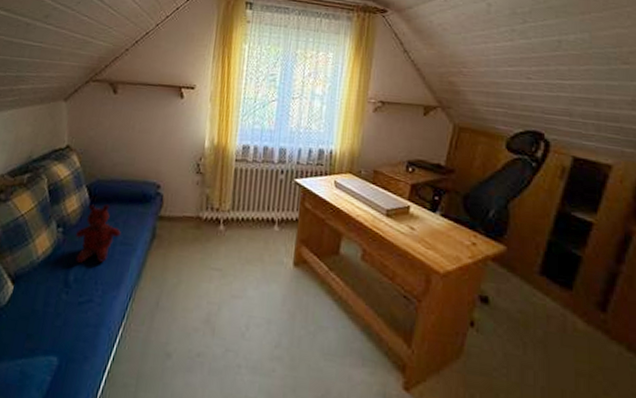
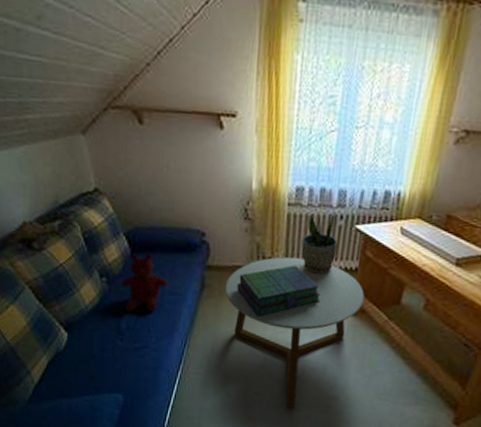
coffee table: none [174,208,305,375] -> present [224,257,365,410]
stack of books: none [185,215,265,269] -> present [237,264,321,318]
potted plant: none [246,166,279,225] -> present [301,211,338,274]

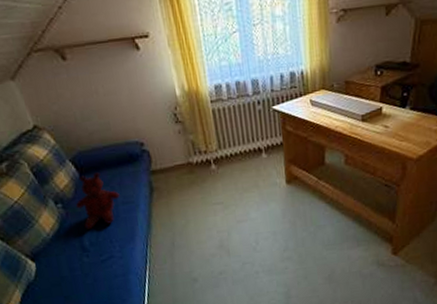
coffee table: present [224,257,365,410] -> none [171,144,294,280]
stack of books: present [237,264,321,318] -> none [181,152,258,206]
potted plant: present [301,211,338,274] -> none [229,99,262,156]

